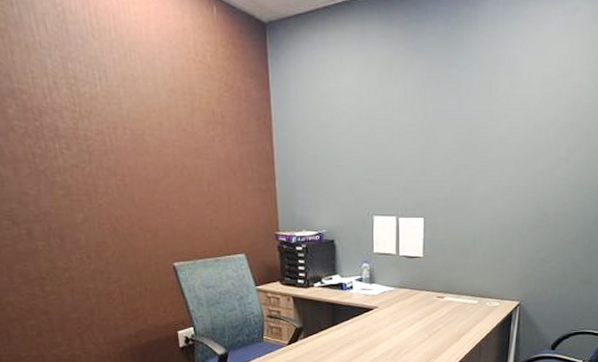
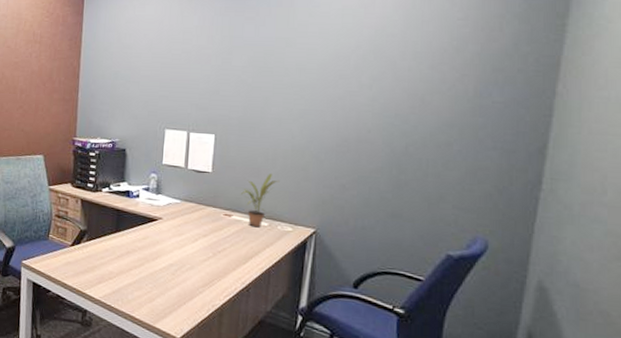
potted plant: none [452,252,487,306] -> present [241,173,280,228]

